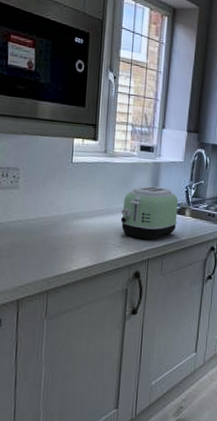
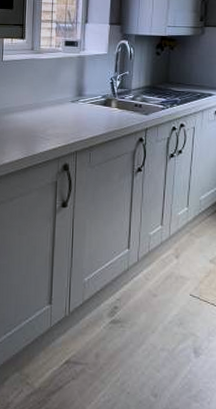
toaster: present [120,186,178,240] -> none [48,79,104,132]

